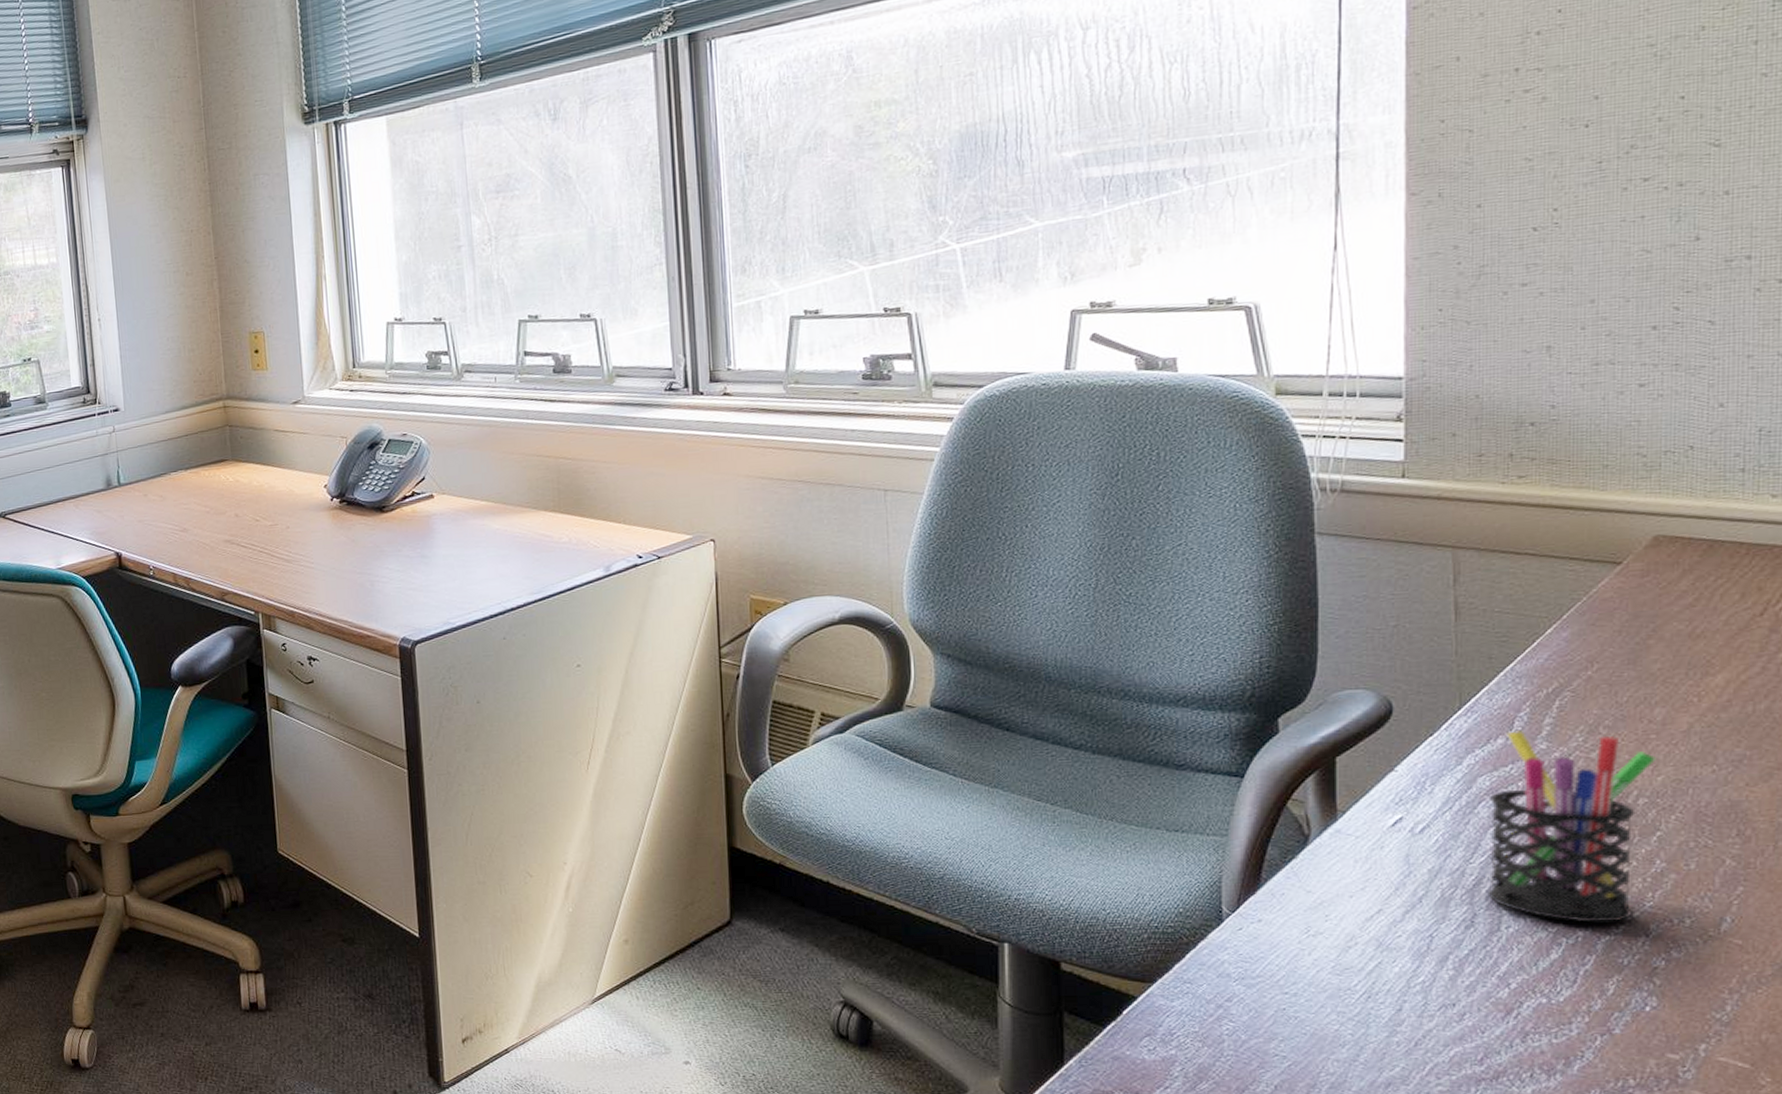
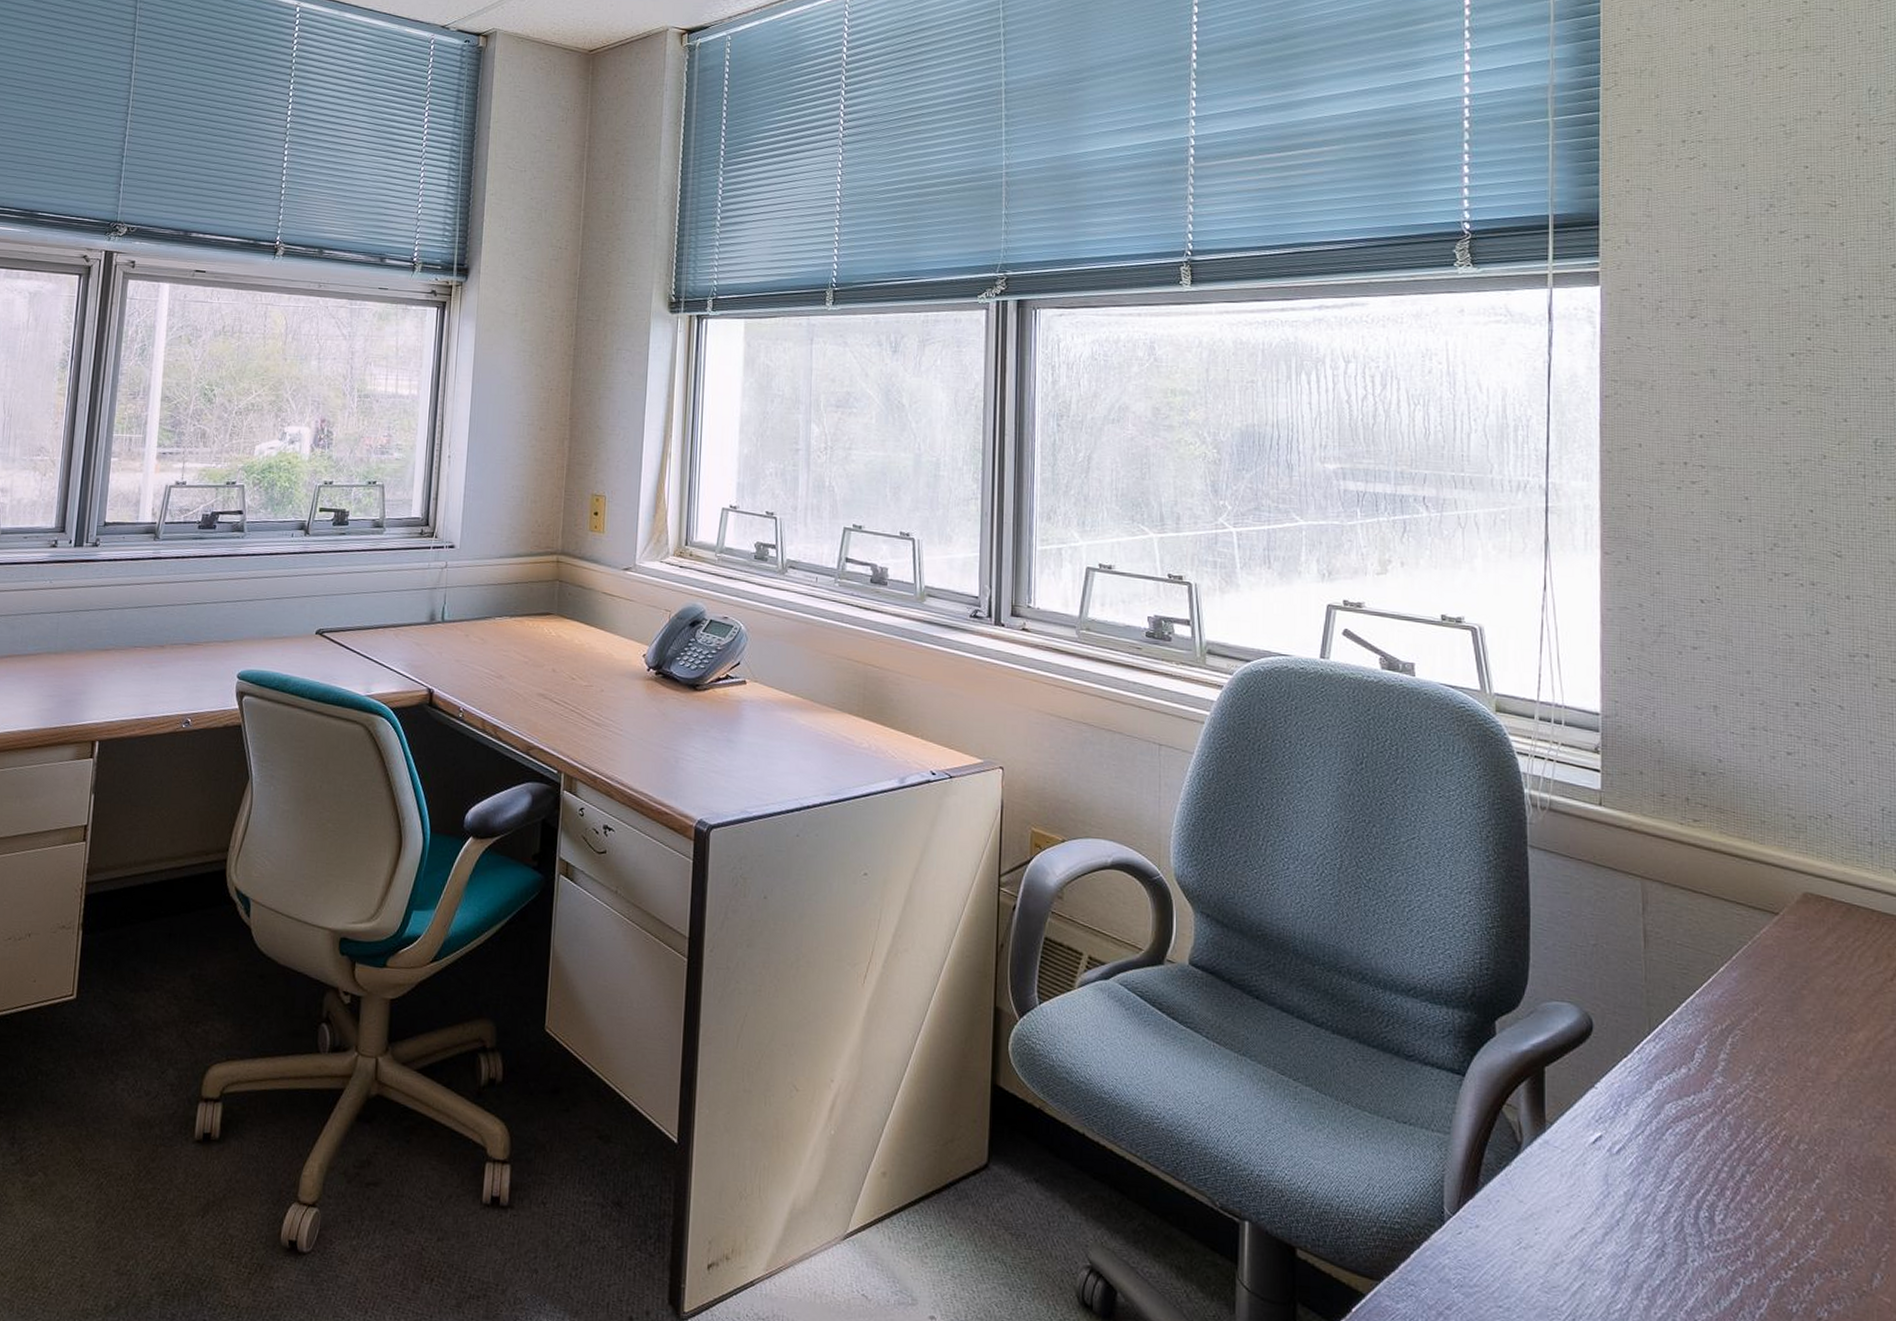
pen holder: present [1487,730,1656,923] -> none [1675,1062,1812,1268]

